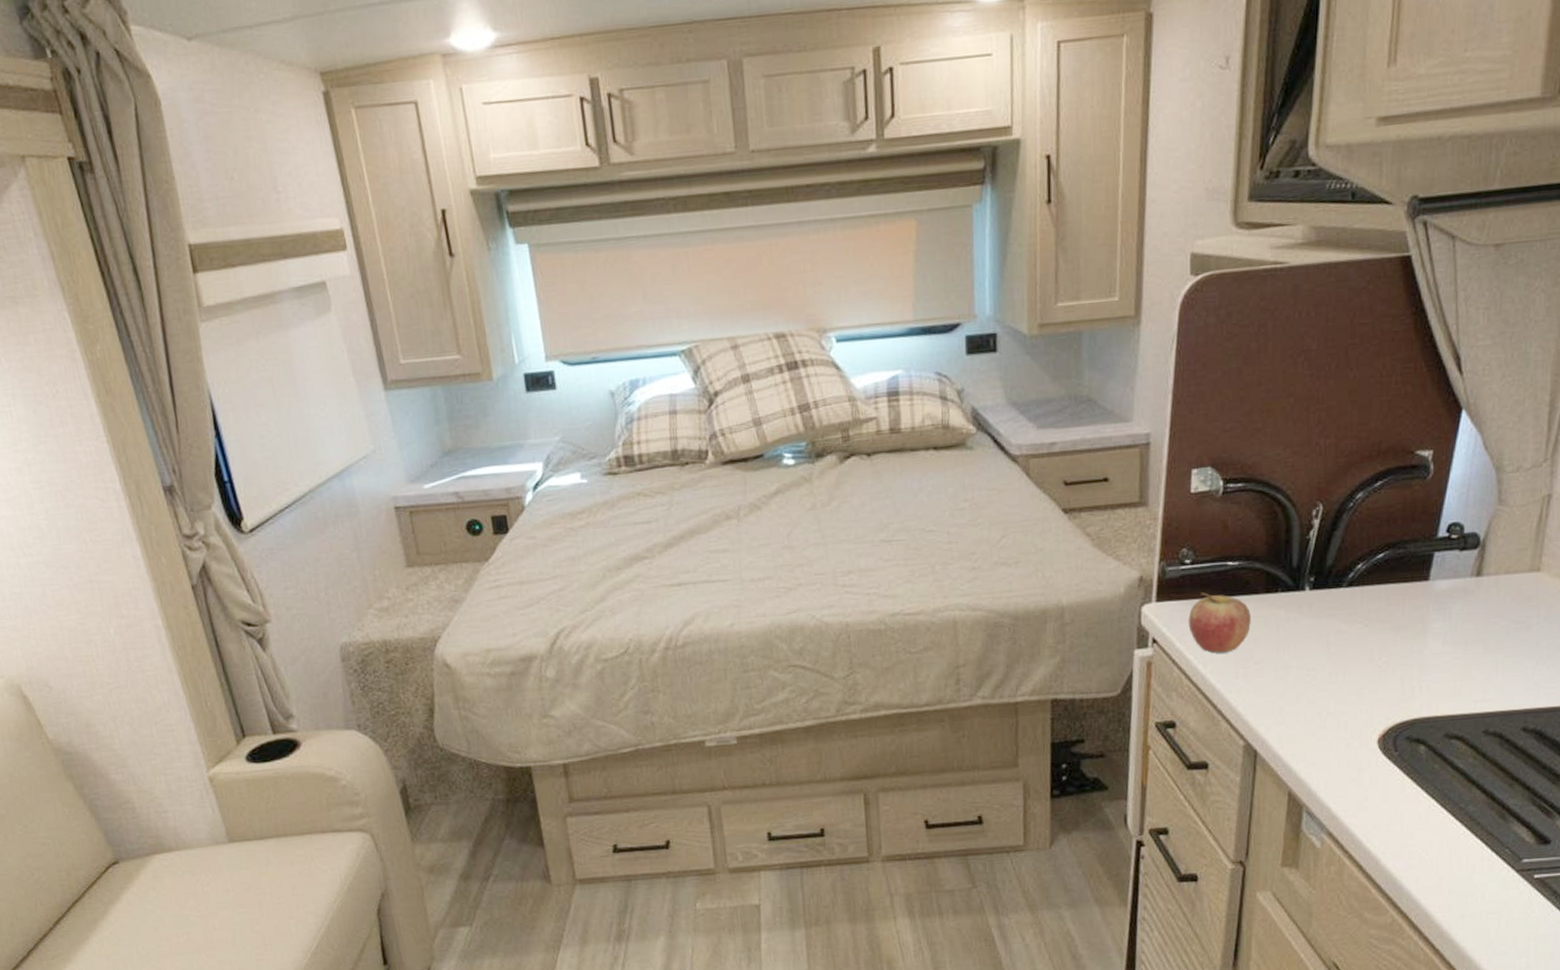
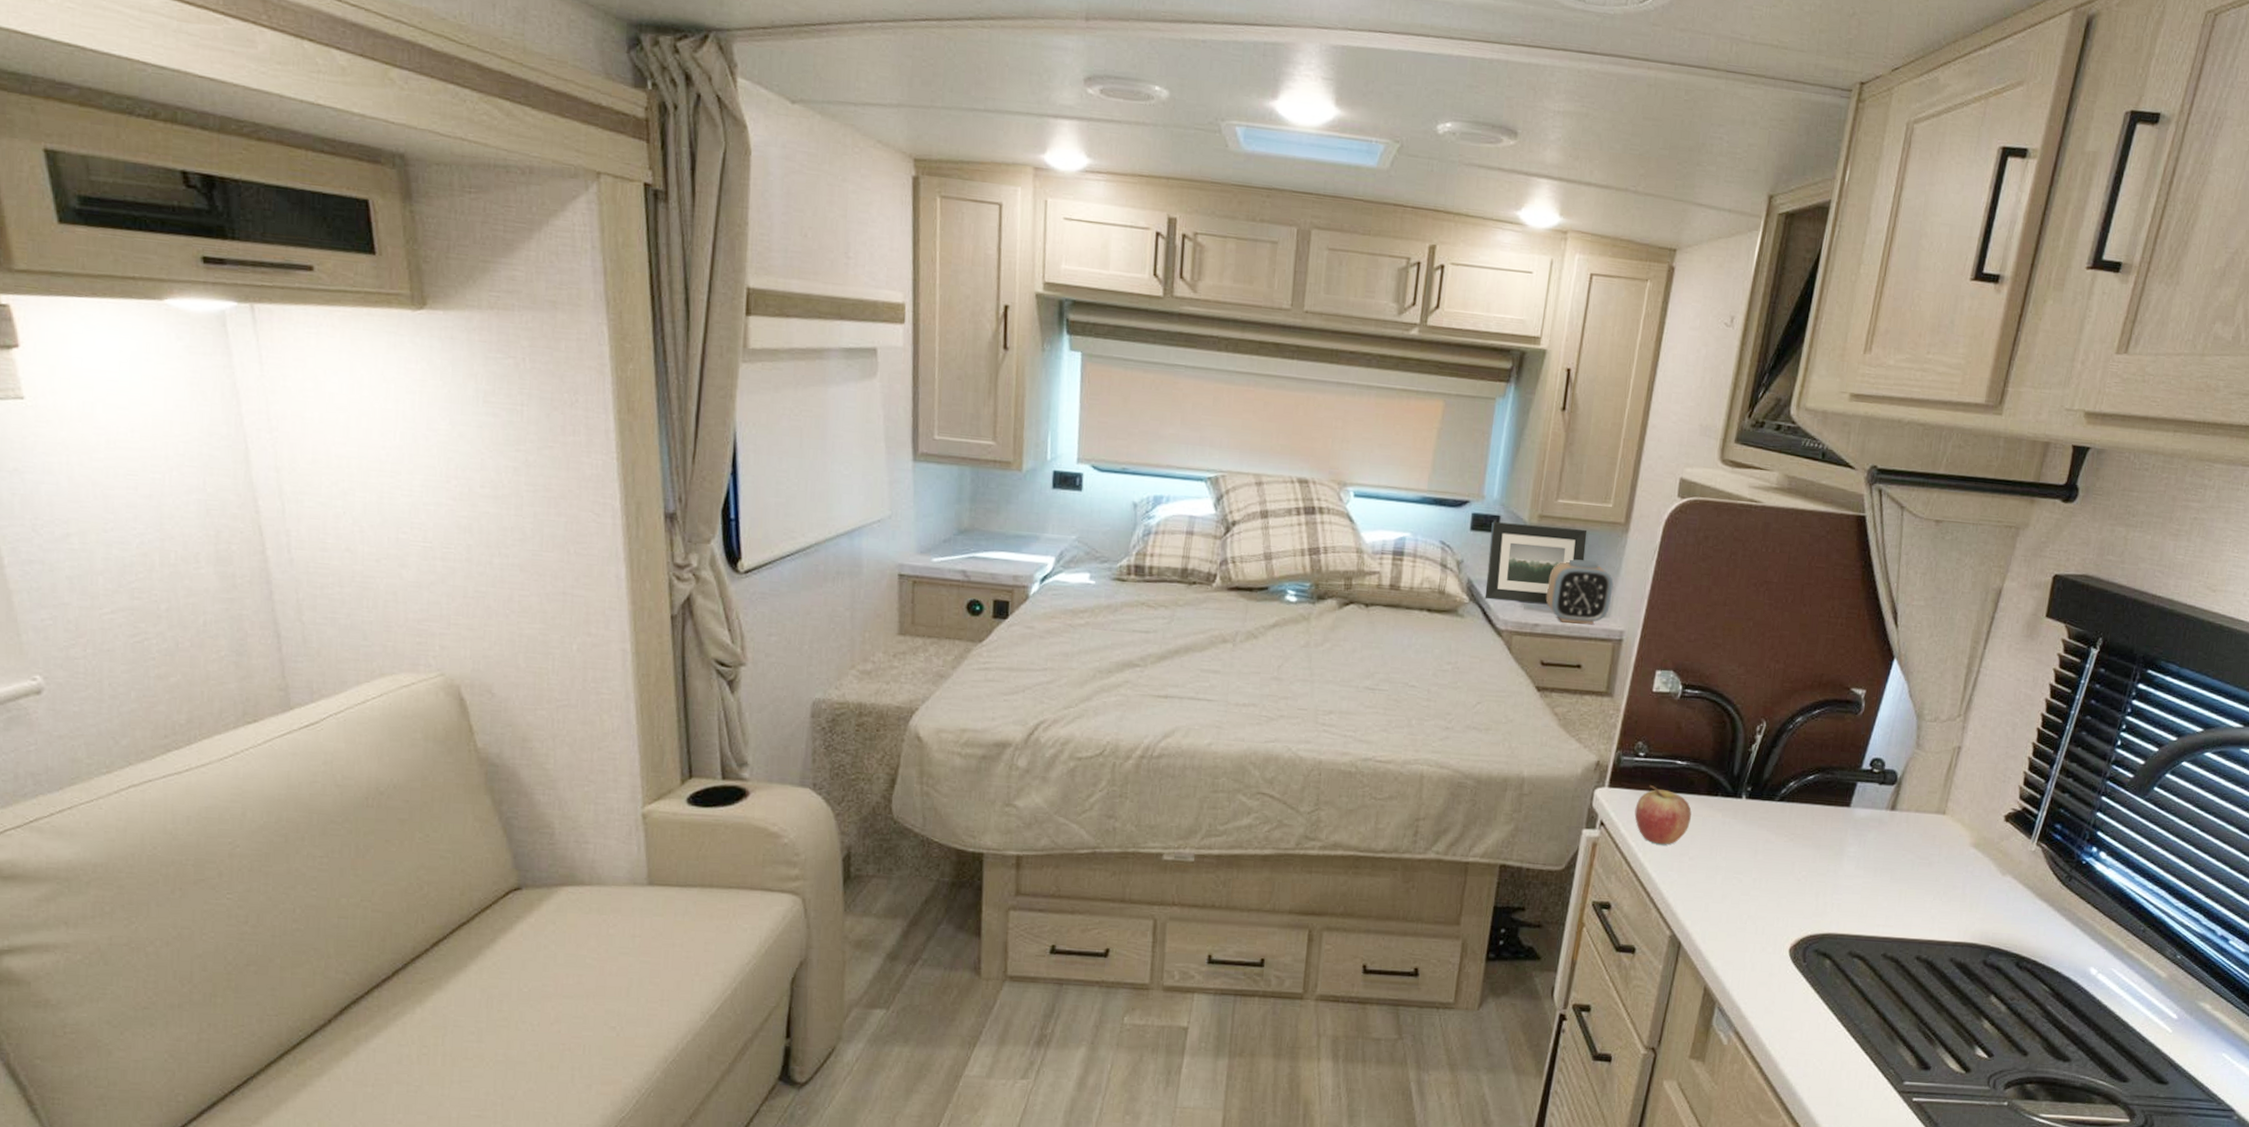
picture frame: none [988,330,1096,426] -> present [1484,521,1588,604]
alarm clock: none [1059,363,1132,436] -> present [1546,559,1614,625]

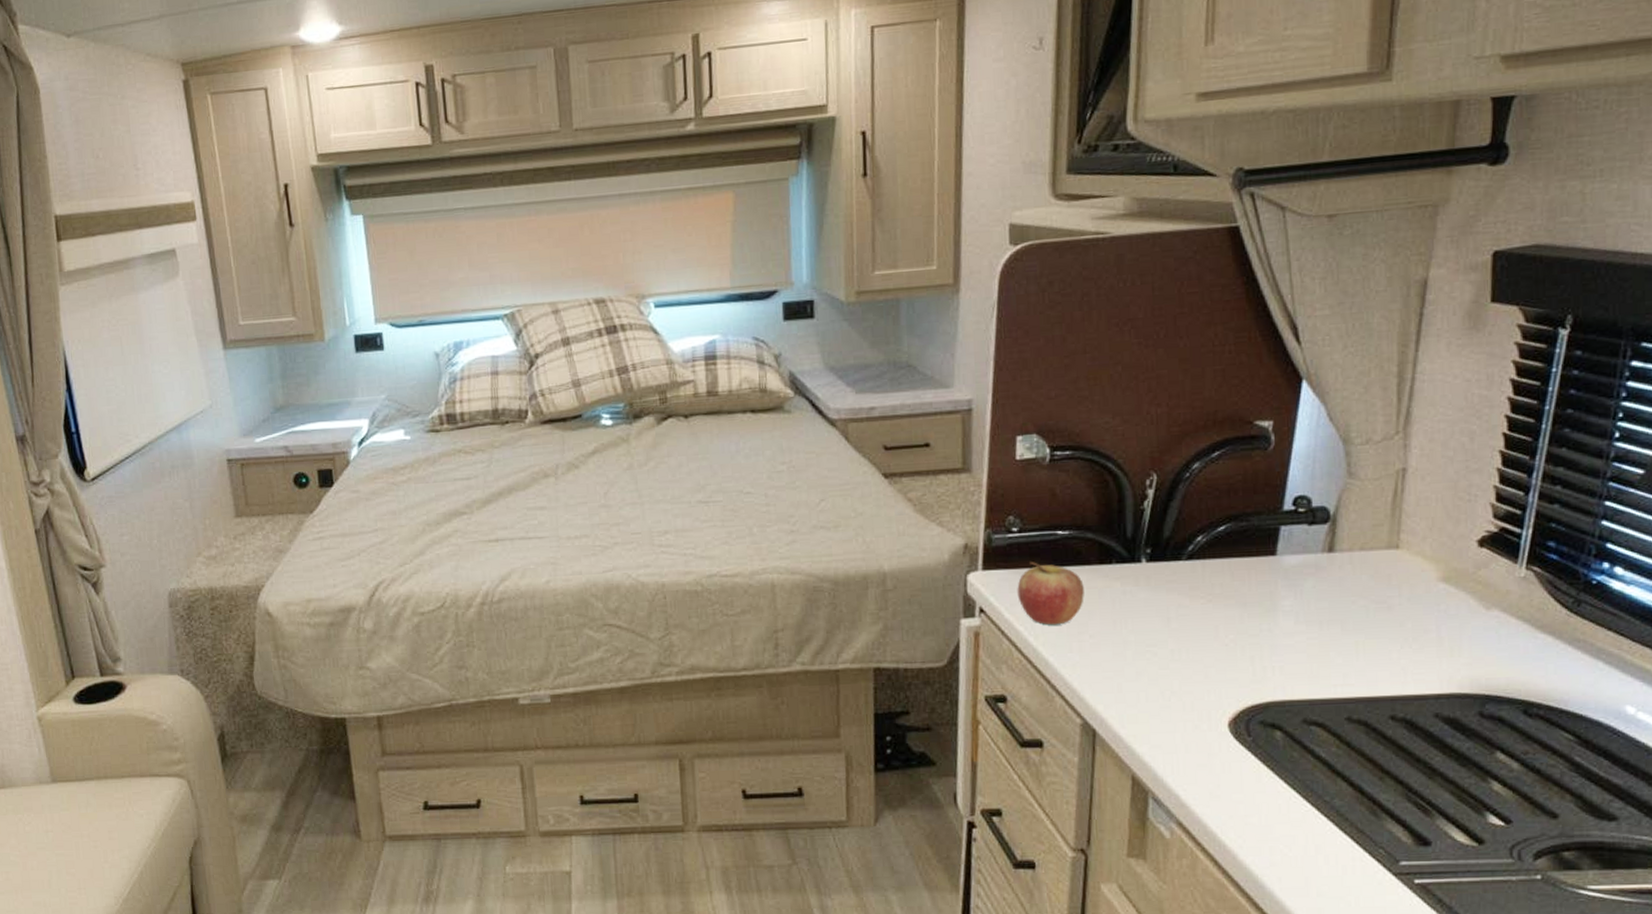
picture frame: present [1484,521,1588,604] -> none [805,298,915,390]
alarm clock: present [1546,559,1614,625] -> none [878,330,952,401]

